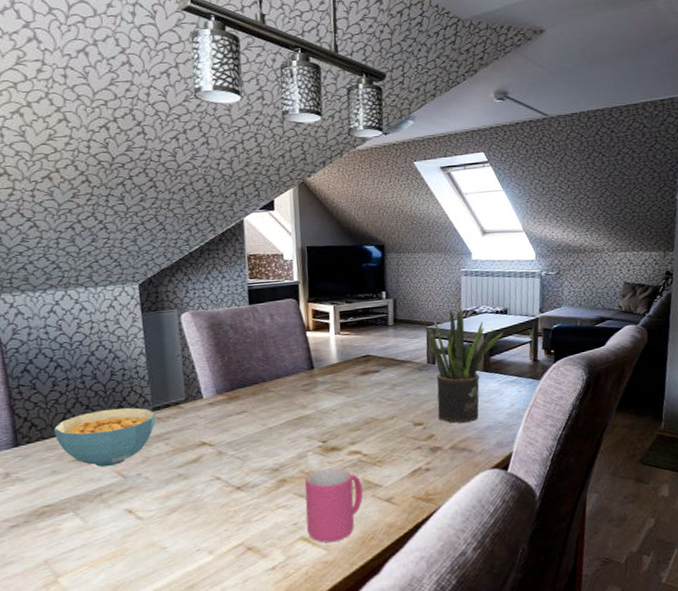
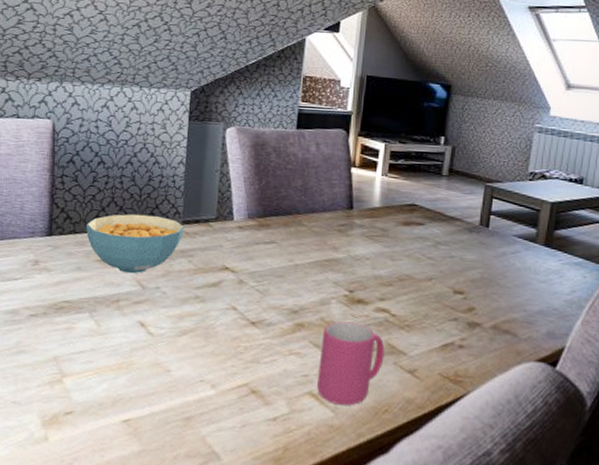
potted plant: present [428,308,503,424] -> none [483,168,575,302]

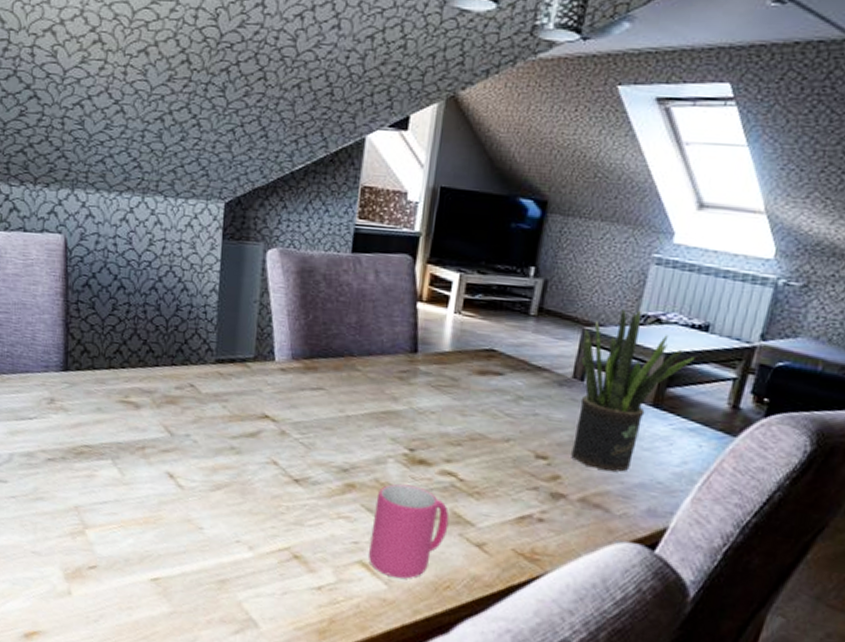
cereal bowl: present [86,214,185,274] -> none [105,349,218,419]
potted plant: none [483,168,575,302] -> present [571,310,695,472]

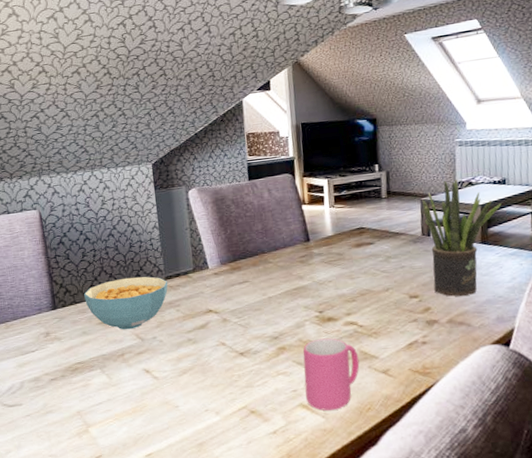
cereal bowl: none [105,349,218,419] -> present [83,276,168,330]

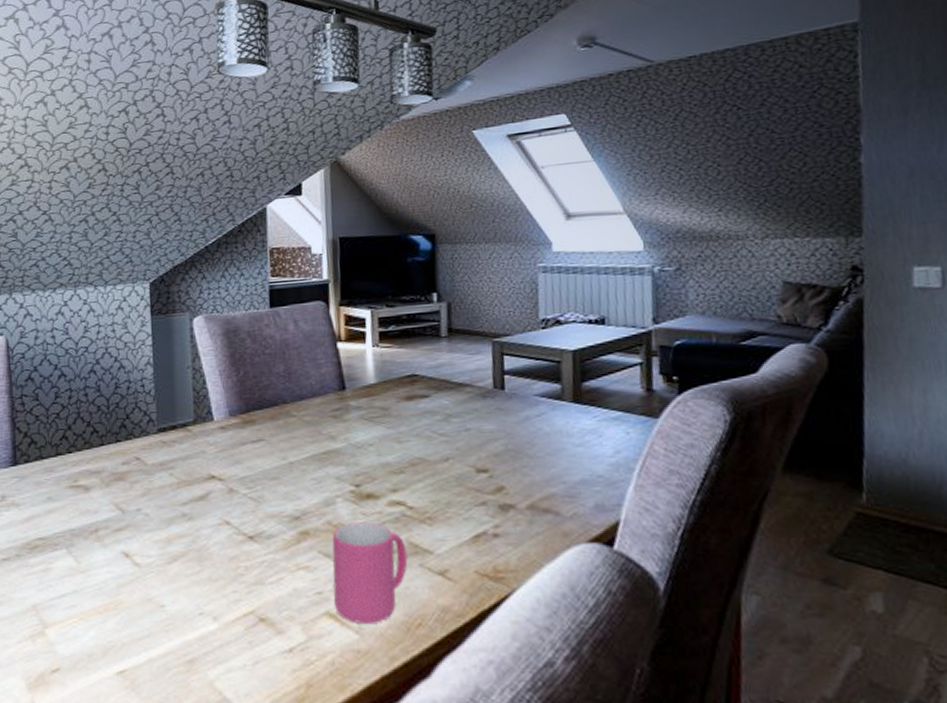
cereal bowl: present [83,276,168,330] -> none [52,427,161,498]
potted plant: present [422,179,502,297] -> none [494,315,600,474]

